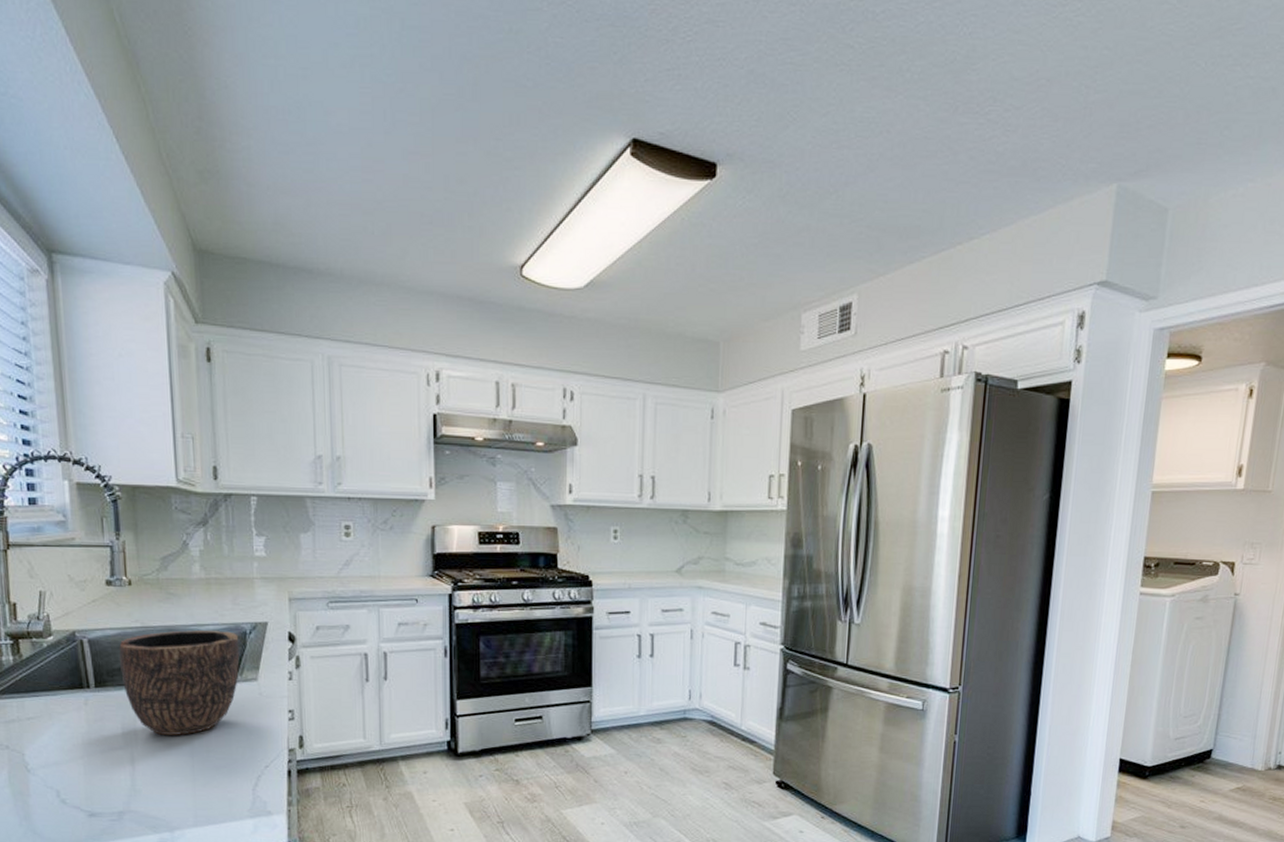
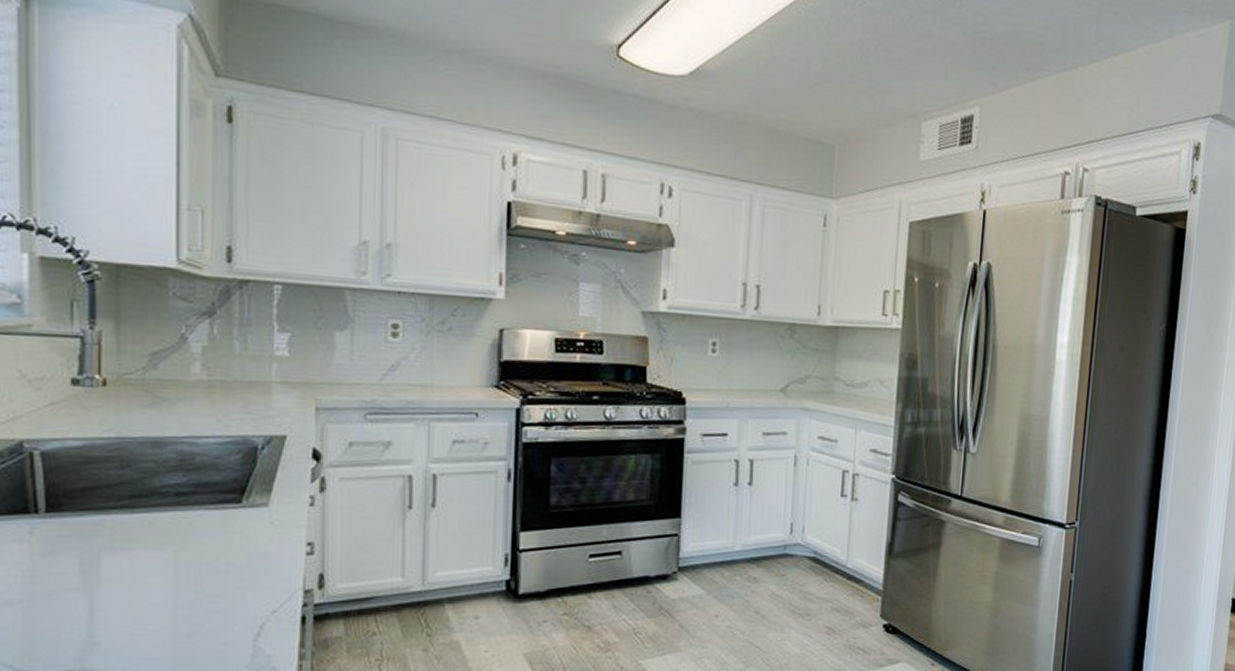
bowl: present [119,630,240,735] -> none [84,443,247,573]

